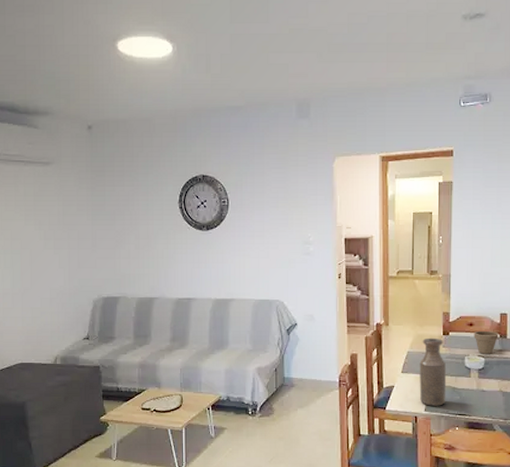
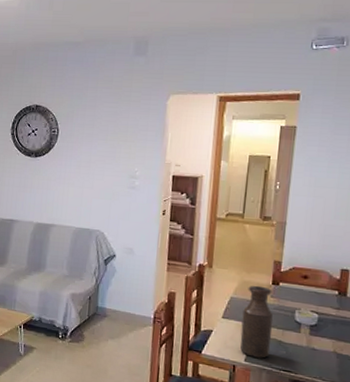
flower pot: present [474,330,499,354] -> none [307,284,338,311]

